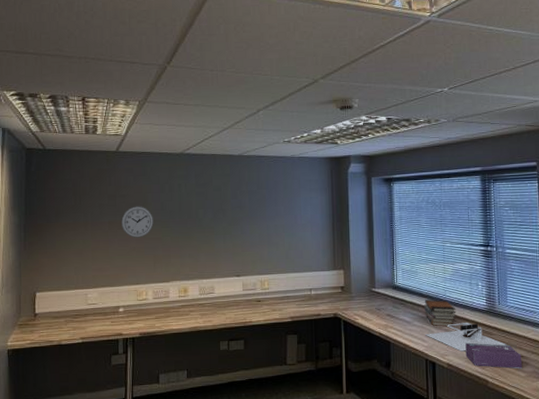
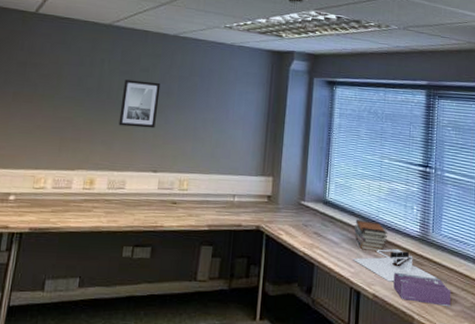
wall clock: present [121,206,153,238] -> none [28,77,67,115]
wall art: none [201,198,234,240] -> present [118,79,161,129]

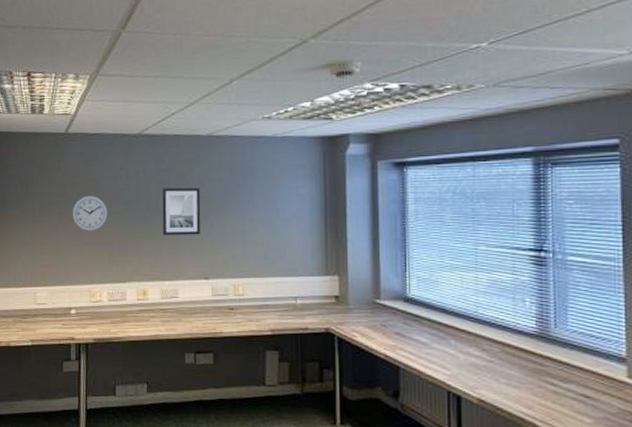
wall clock: none [28,77,67,115] -> present [72,195,108,232]
architectural model: present [353,249,437,282] -> none [448,348,565,385]
book stack: present [354,219,388,252] -> none [446,317,492,352]
tissue box: present [393,272,451,307] -> none [504,374,587,414]

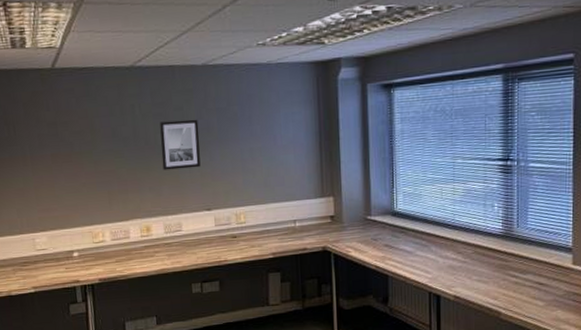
wall clock: present [72,195,108,232] -> none [66,133,105,172]

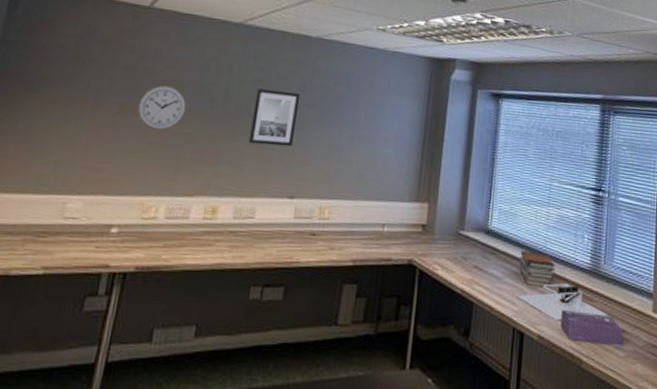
wall clock: none [66,133,105,172] -> present [137,85,187,130]
book stack: none [428,225,467,256] -> present [518,251,556,288]
architectural model: none [429,249,525,282] -> present [516,283,608,321]
tissue box: none [476,271,541,298] -> present [560,309,623,347]

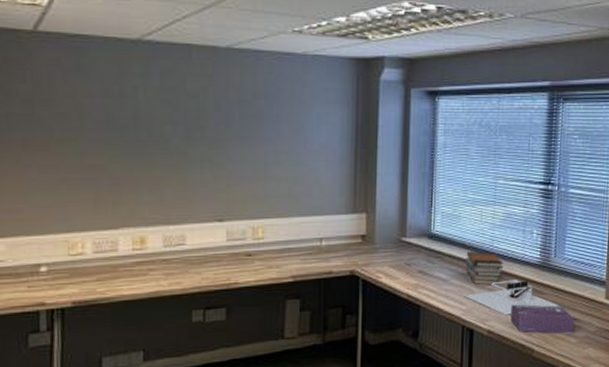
wall clock: present [137,85,187,130] -> none [43,117,94,165]
wall art: present [248,88,300,147] -> none [167,110,216,170]

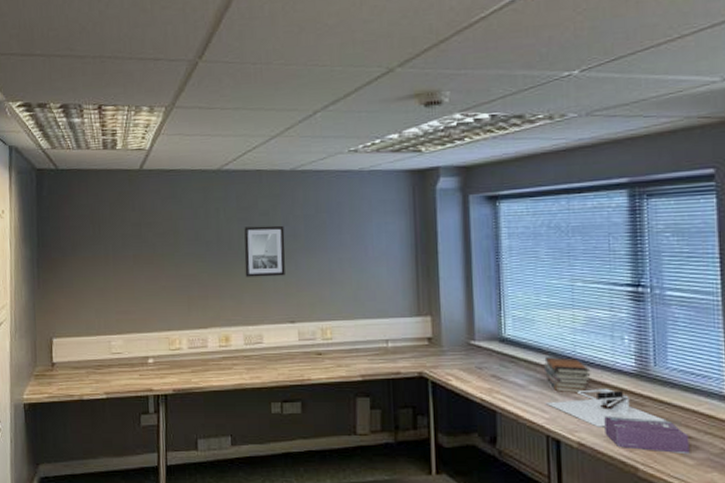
wall art: none [167,110,216,170] -> present [244,225,286,277]

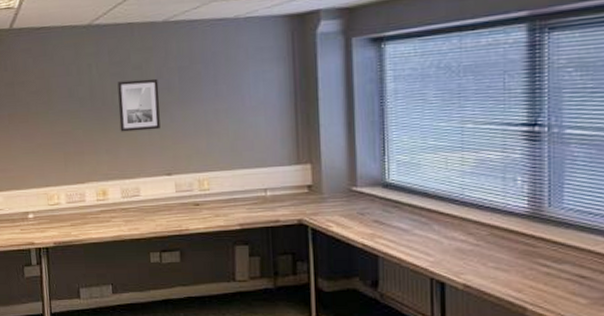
book stack: present [543,357,591,394] -> none [428,200,480,237]
architectural model: present [546,389,667,427] -> none [431,231,559,269]
tissue box: present [604,416,690,455] -> none [492,257,583,294]

